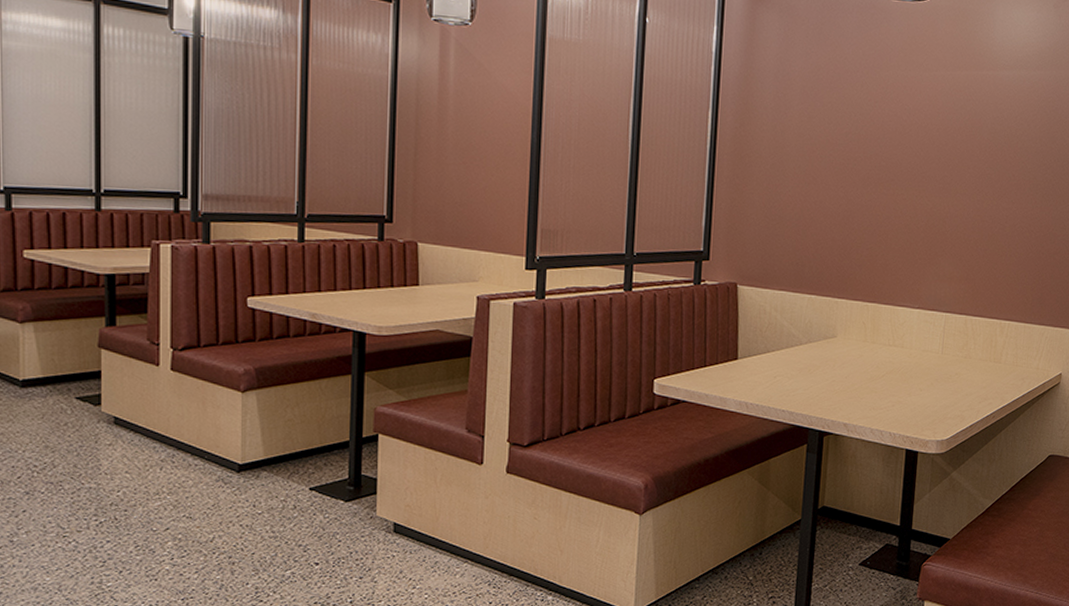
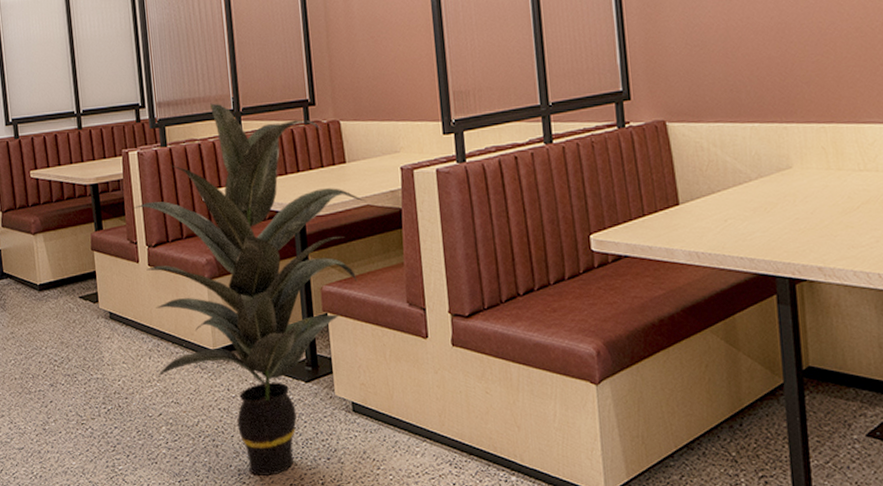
indoor plant: none [157,204,437,594] -> present [132,103,367,476]

